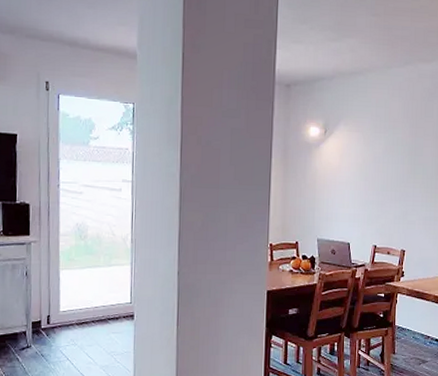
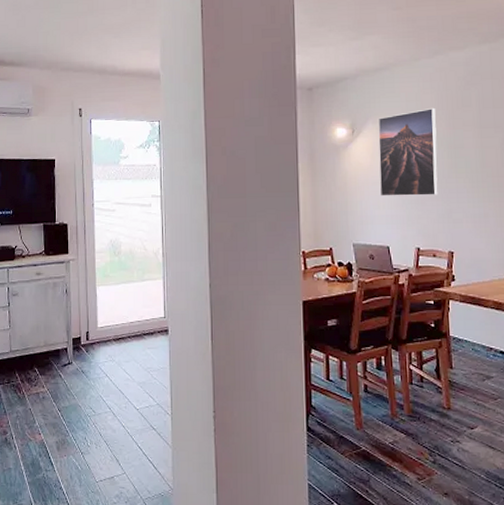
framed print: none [345,115,401,198] -> present [378,107,438,196]

